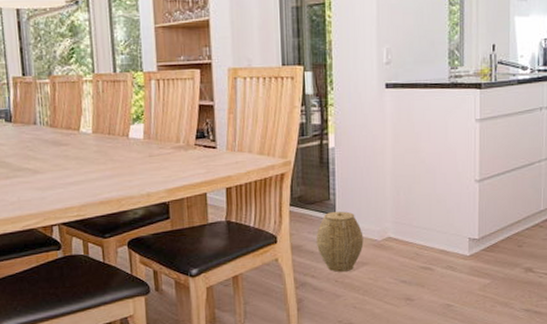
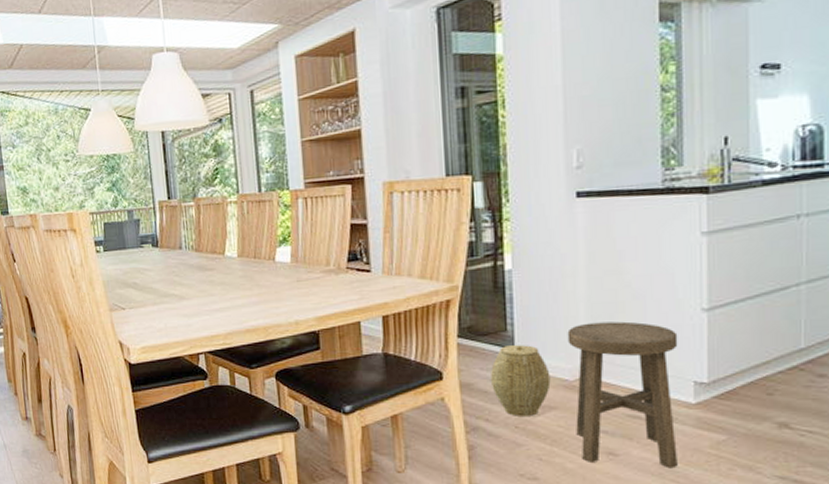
stool: none [377,191,458,308] -> present [567,321,678,469]

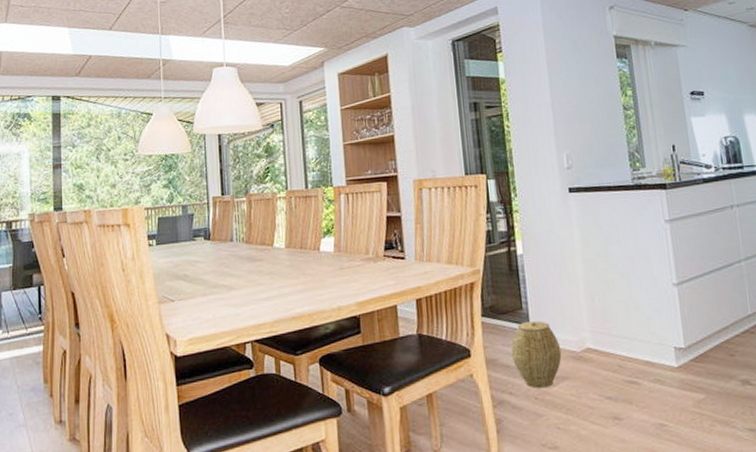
stool: present [567,321,678,469] -> none [571,296,670,429]

